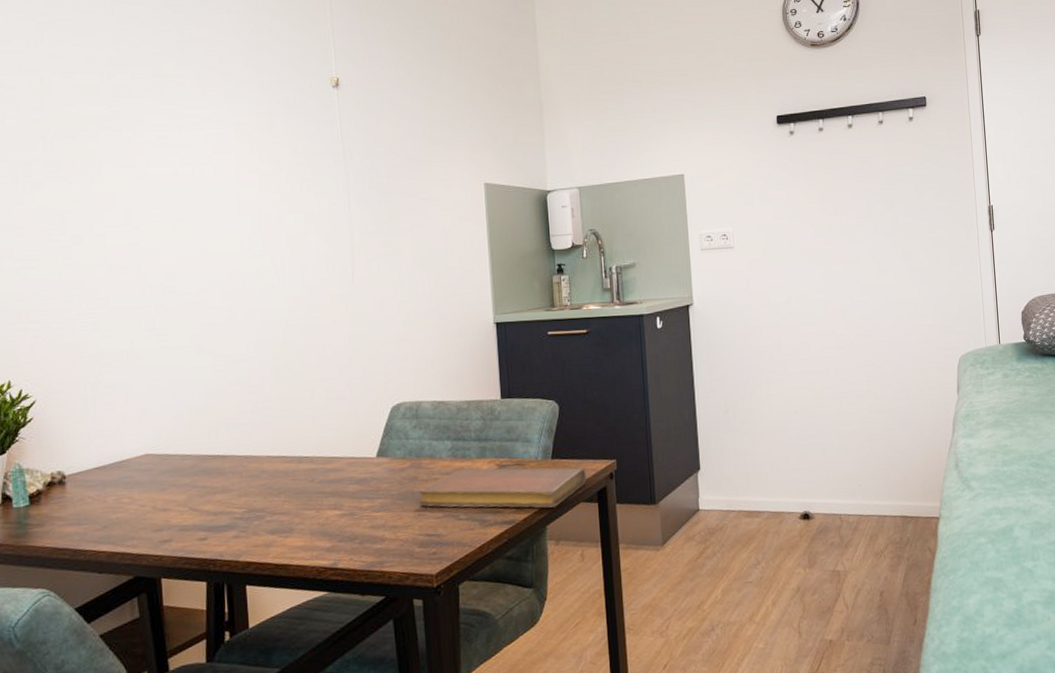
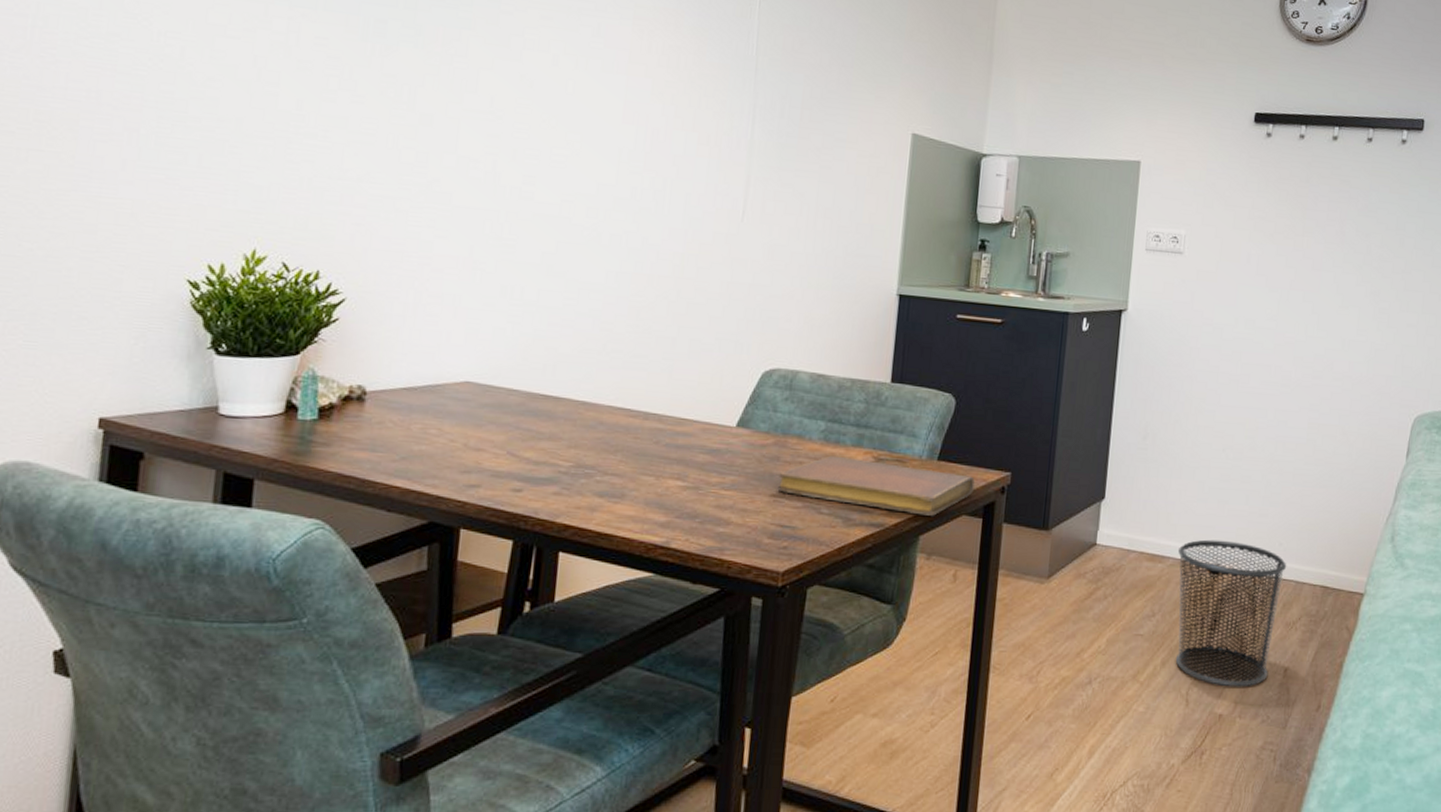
waste bin: none [771,489,868,616] -> present [1175,539,1287,687]

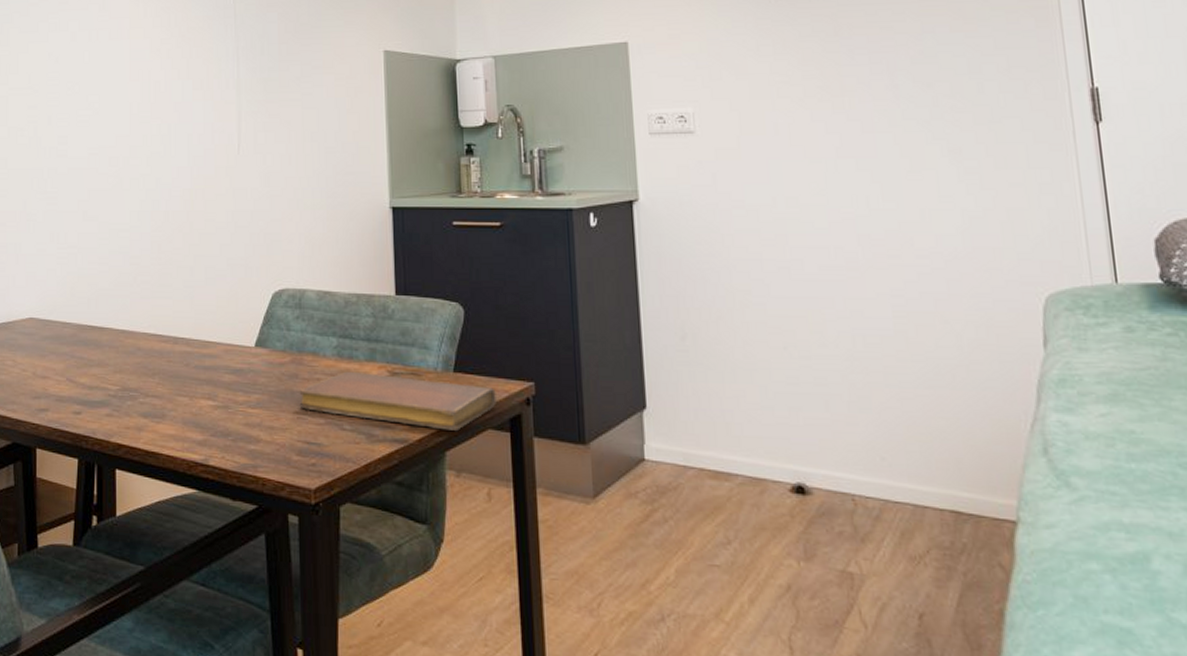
waste bin: present [1175,539,1287,687] -> none [748,453,897,636]

